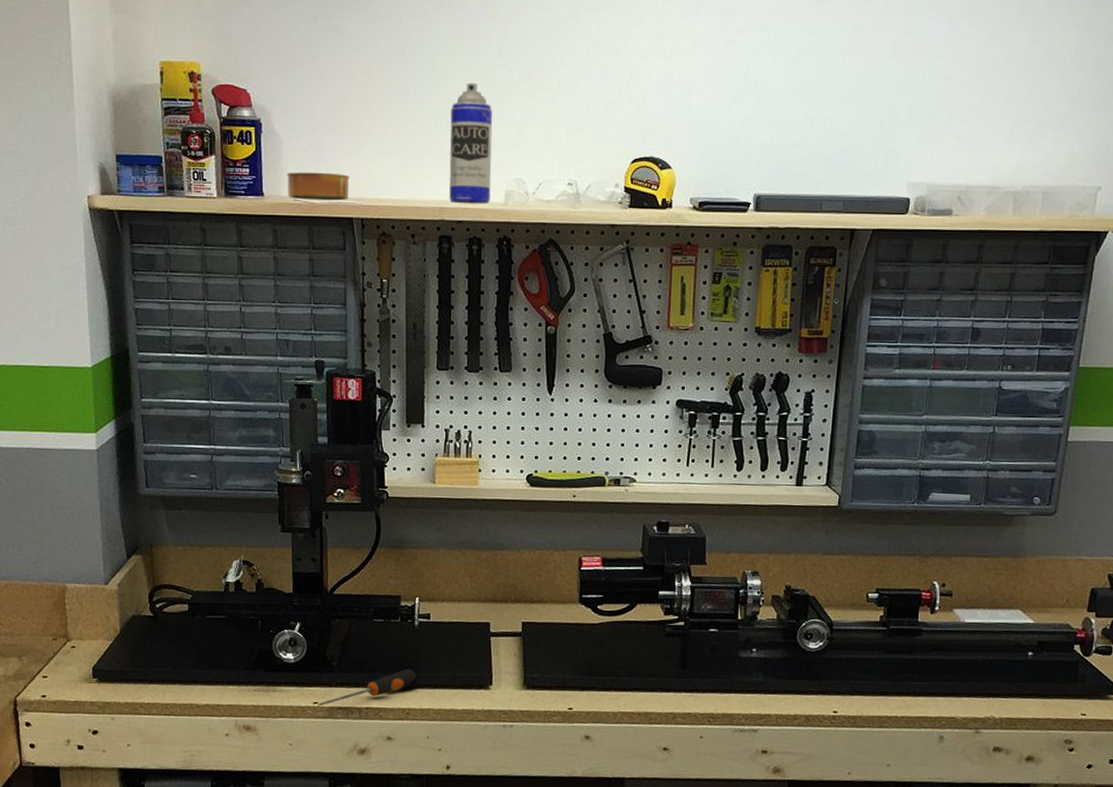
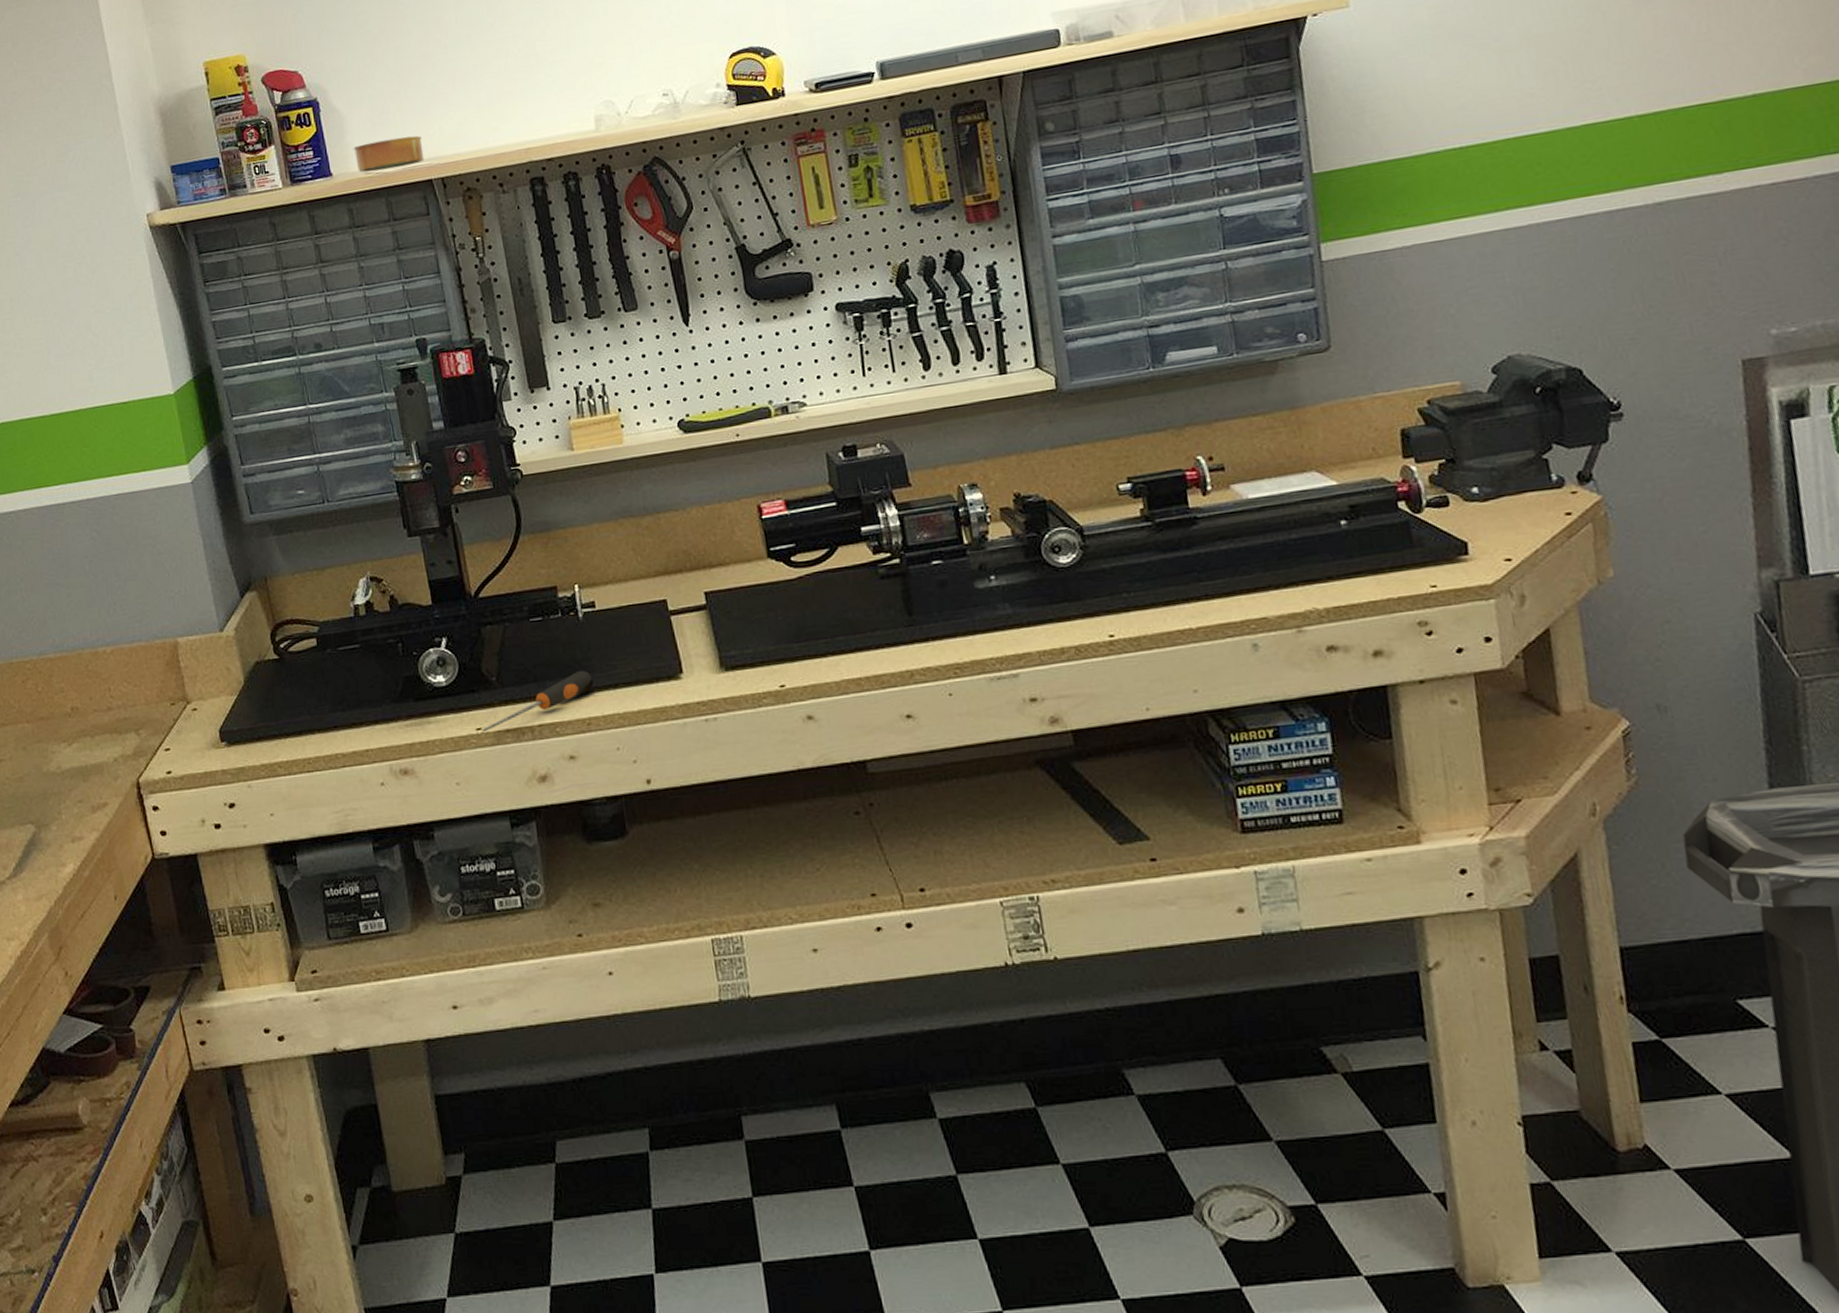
spray can: present [449,82,493,204] -> none [519,12,580,142]

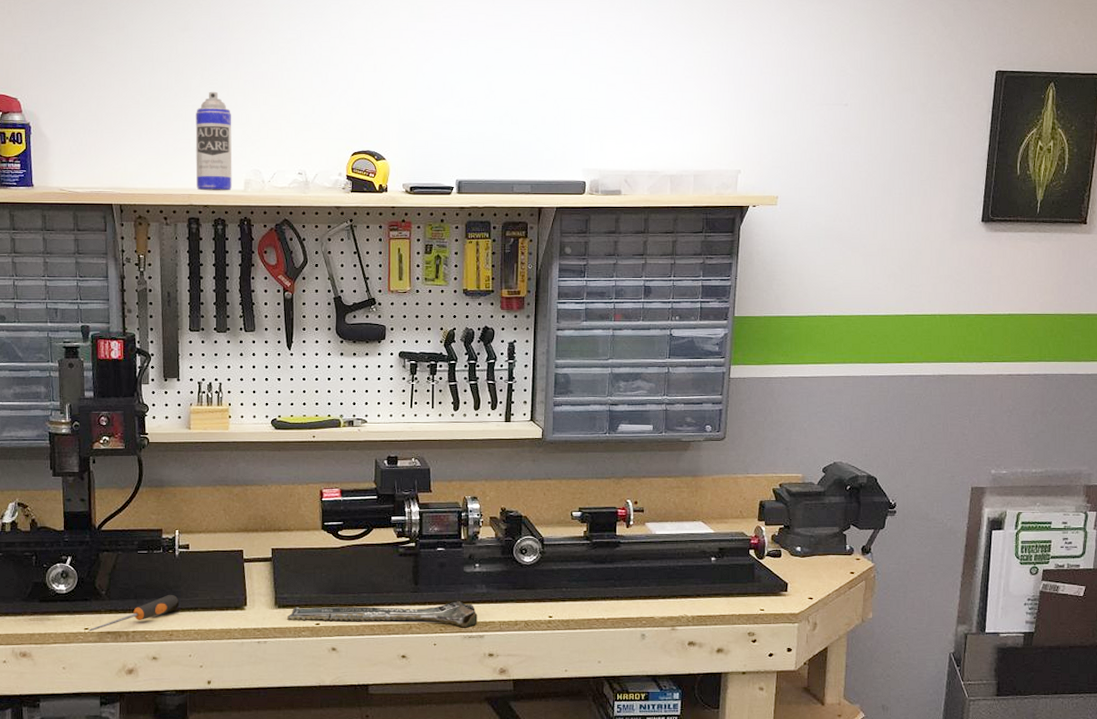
adhesive tape: present [353,135,425,173] -> none [53,166,109,190]
spray can: none [519,12,580,142] -> present [195,91,232,191]
wrench: none [740,629,1007,687] -> present [287,600,478,629]

